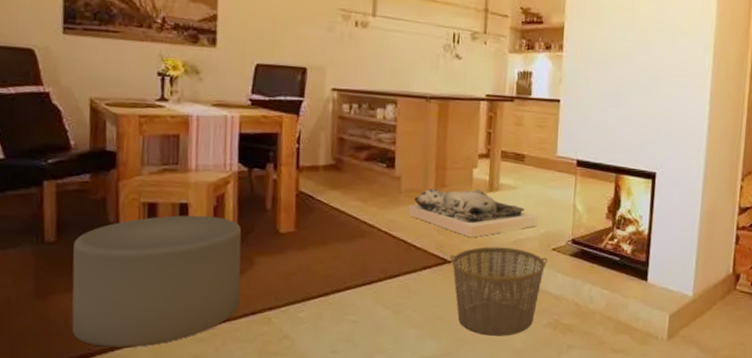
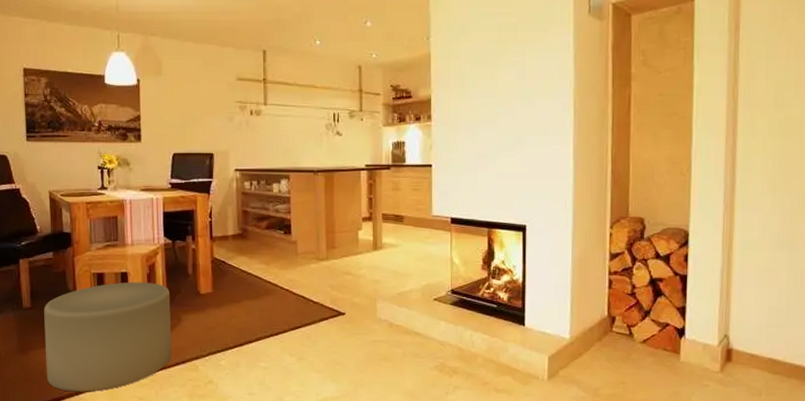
dog bed: present [408,189,539,238] -> none [305,249,420,292]
basket: present [450,246,548,336] -> none [343,299,431,379]

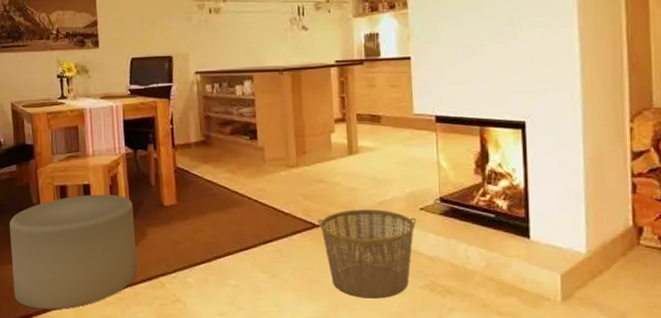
basket: none [343,299,431,379] -> present [318,209,417,299]

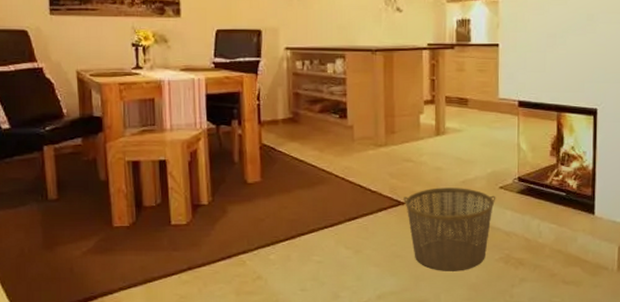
pouf: present [10,194,137,310] -> none [72,170,216,291]

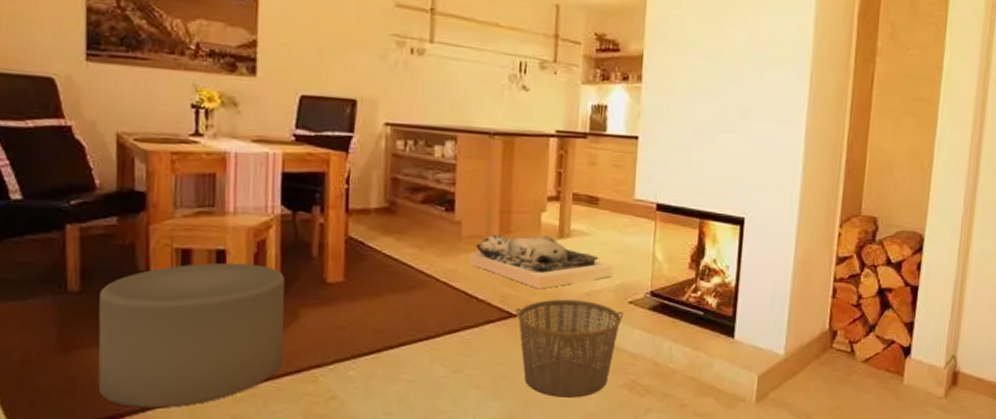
pouf: none [72,170,216,291] -> present [98,262,286,409]
dog bed: none [362,134,485,180] -> present [469,235,614,290]

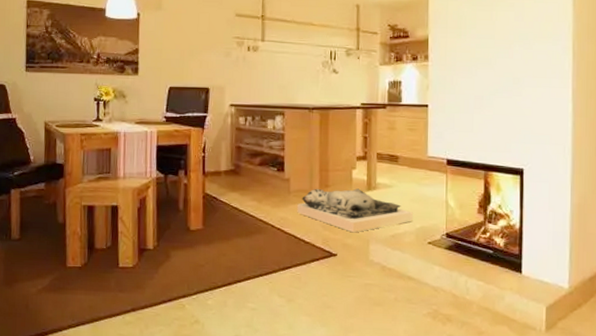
pouf: present [98,262,286,409] -> none [30,215,160,329]
basket: present [515,299,624,398] -> none [335,241,425,325]

